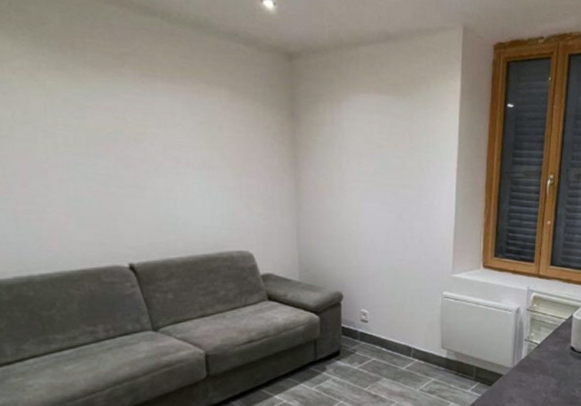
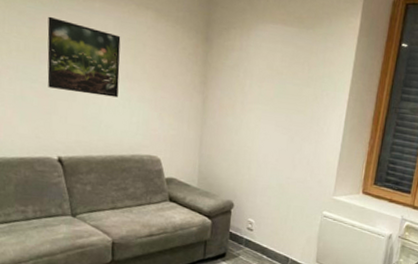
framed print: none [101,103,195,189] -> present [47,16,121,98]

